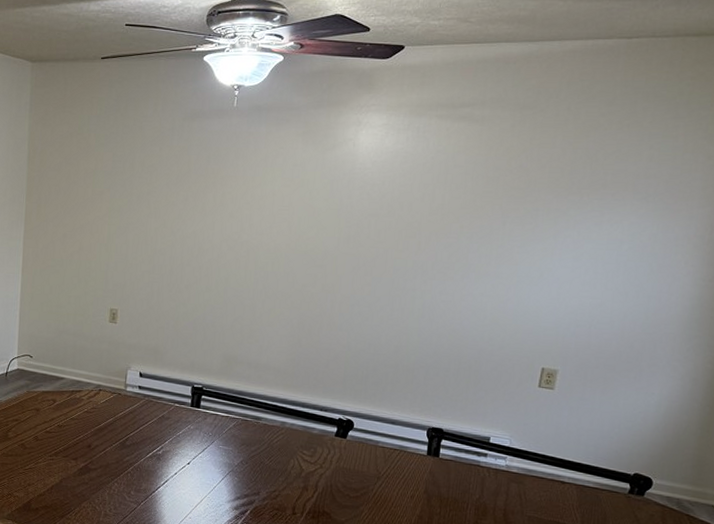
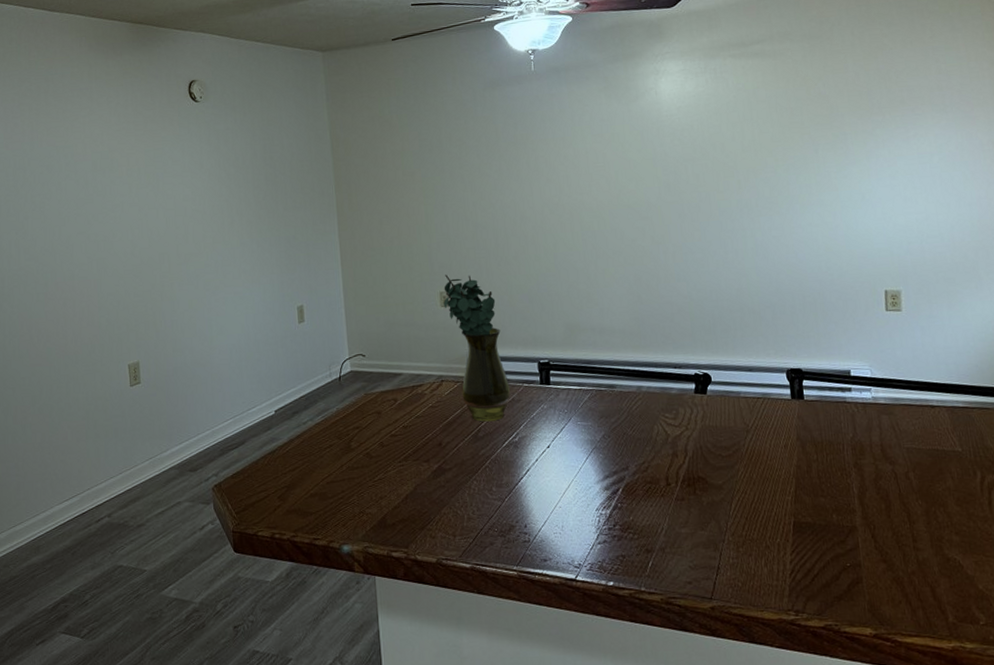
vase: none [112,293,162,433] -> present [444,274,511,422]

